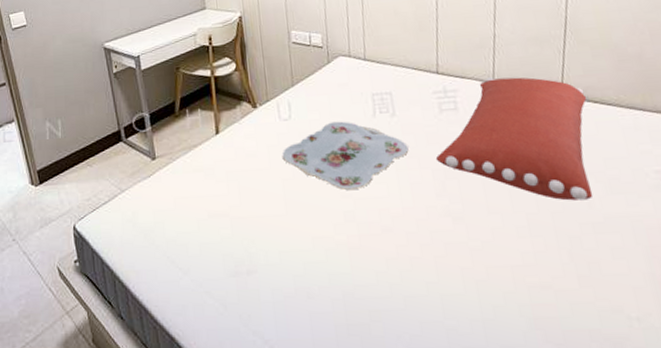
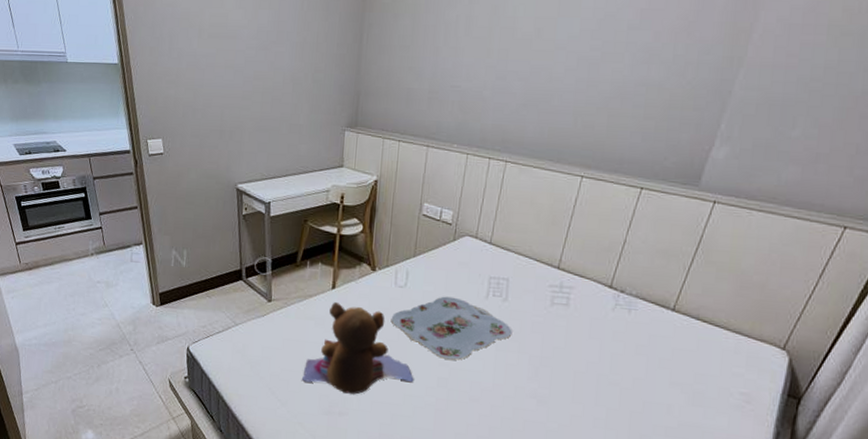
teddy bear: none [201,147,319,248] -> present [302,301,414,395]
pillow: present [435,76,593,201] -> none [535,280,697,407]

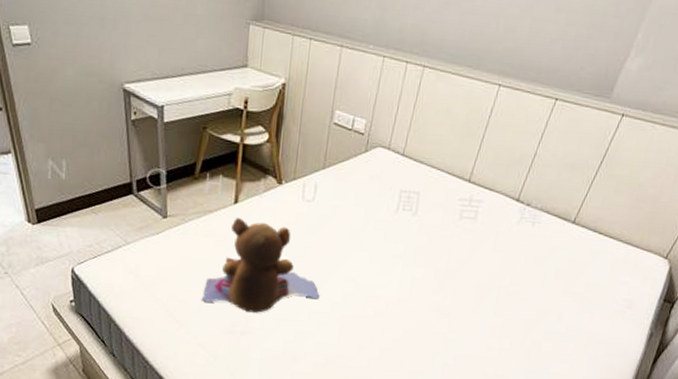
serving tray: present [391,296,512,360] -> none [297,210,420,276]

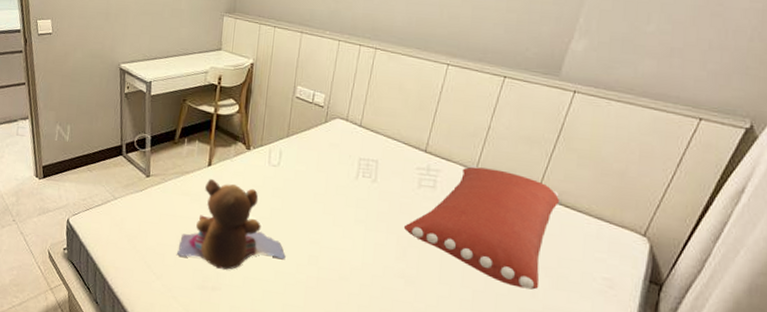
pillow: none [441,193,595,314] -> present [403,164,560,290]

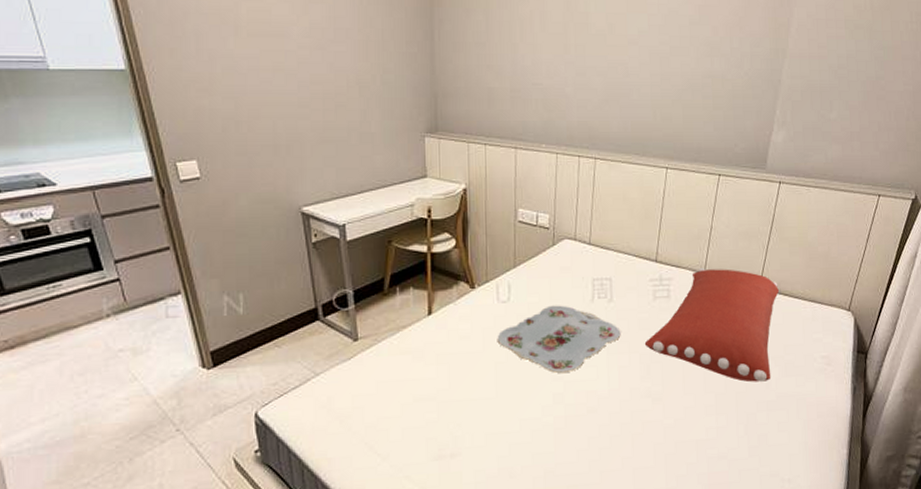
teddy bear: present [177,178,286,270] -> none [404,328,529,431]
serving tray: none [264,176,381,239] -> present [497,305,621,373]

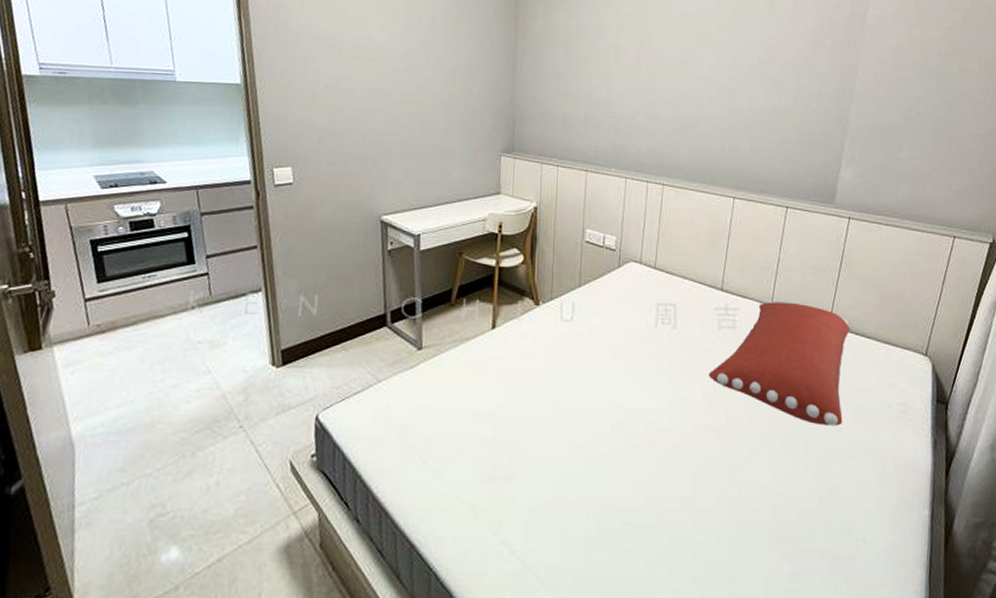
serving tray: present [497,305,621,373] -> none [558,328,684,399]

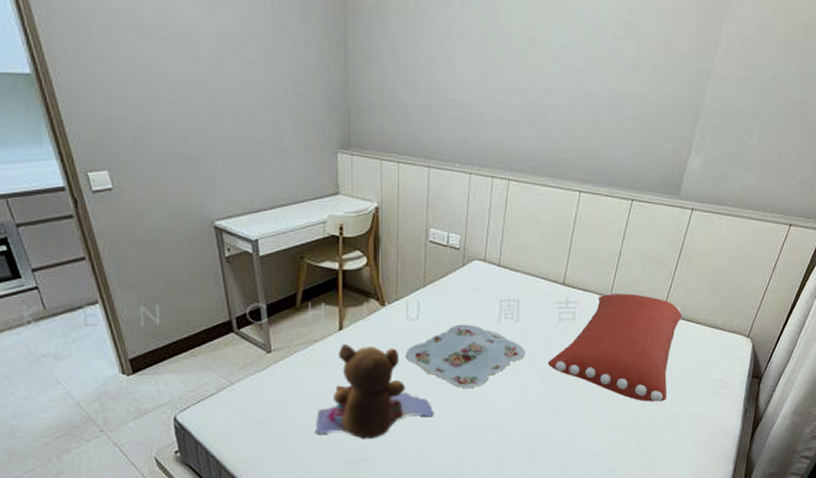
teddy bear: none [460,343,587,452] -> present [315,343,434,439]
serving tray: none [558,328,684,399] -> present [405,324,525,388]

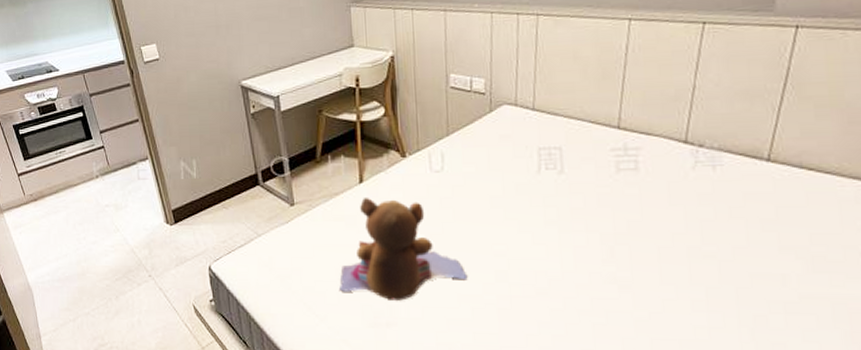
serving tray: present [405,324,525,388] -> none [431,176,575,249]
pillow: present [547,291,682,402] -> none [606,134,799,277]

